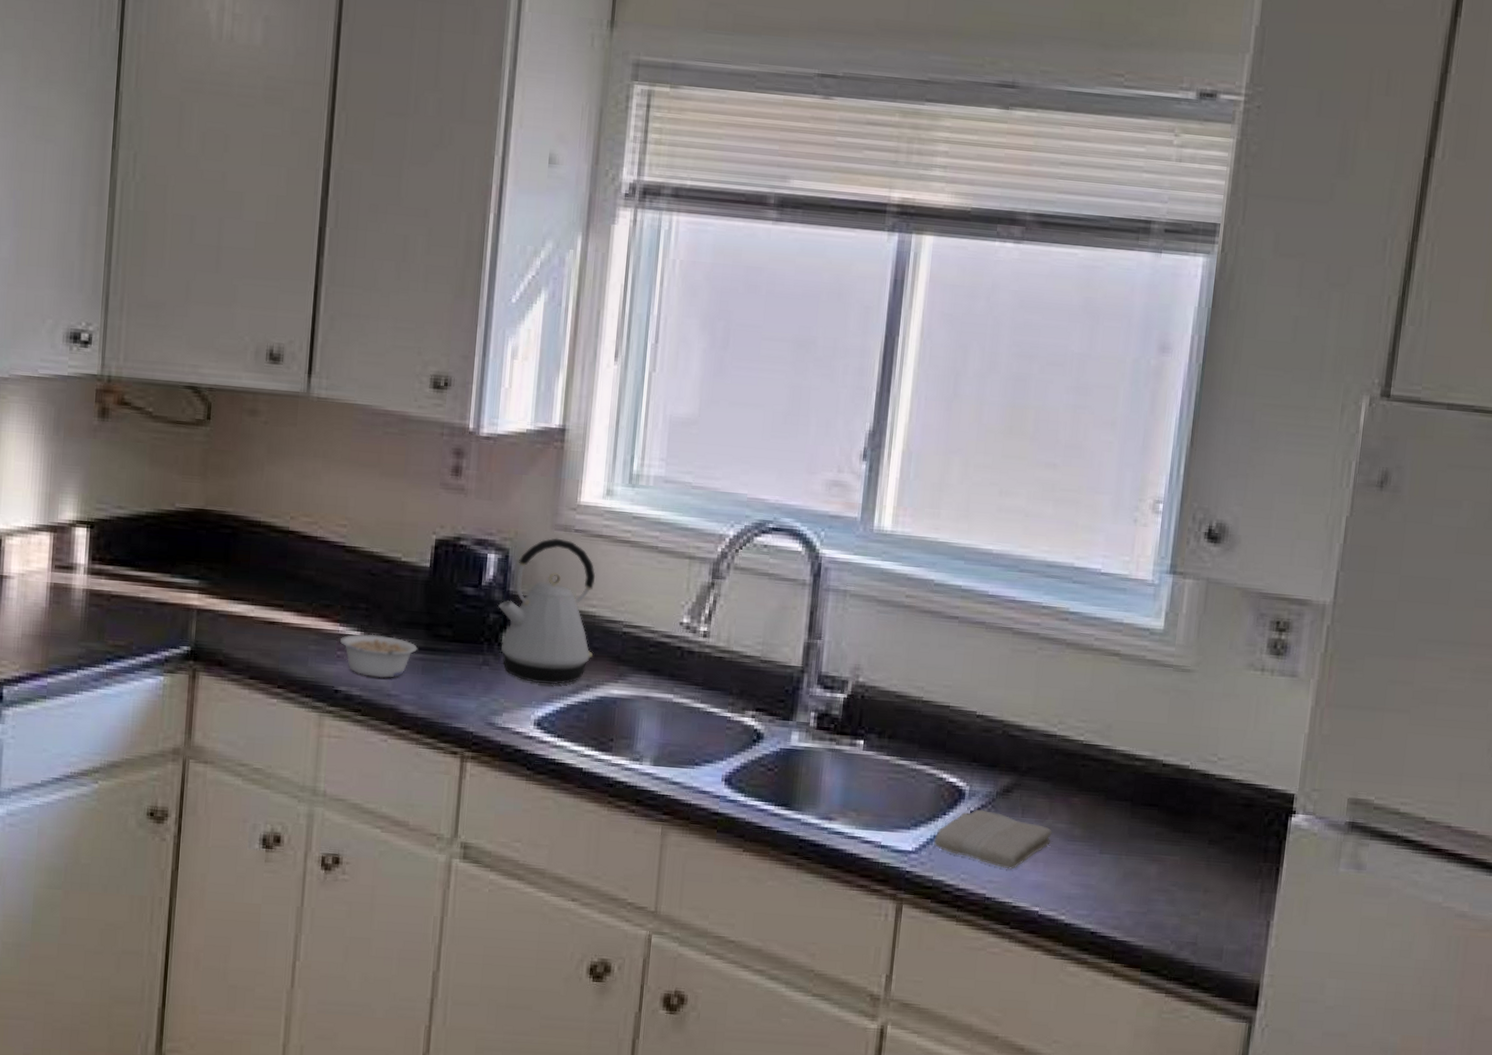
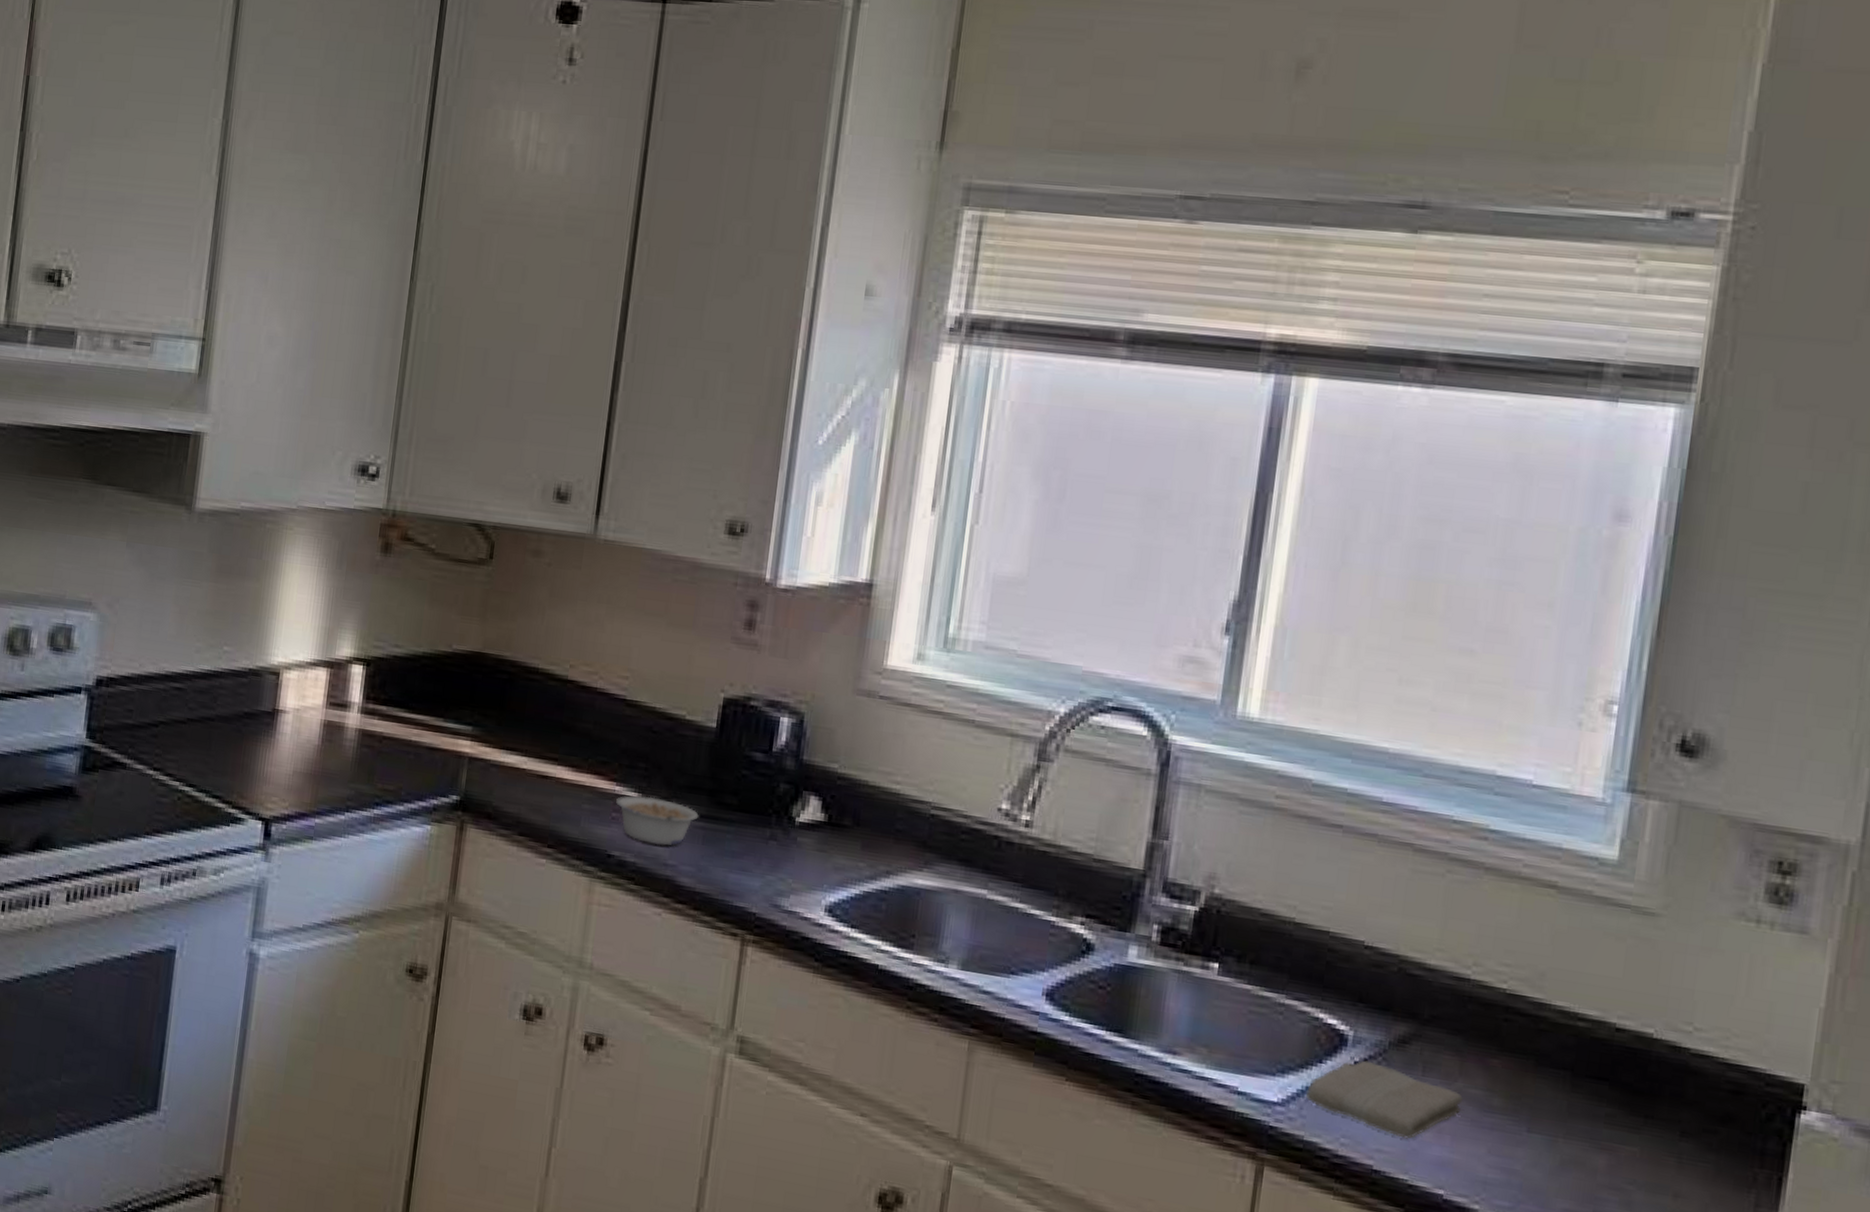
kettle: present [498,538,596,685] -> none [790,704,902,868]

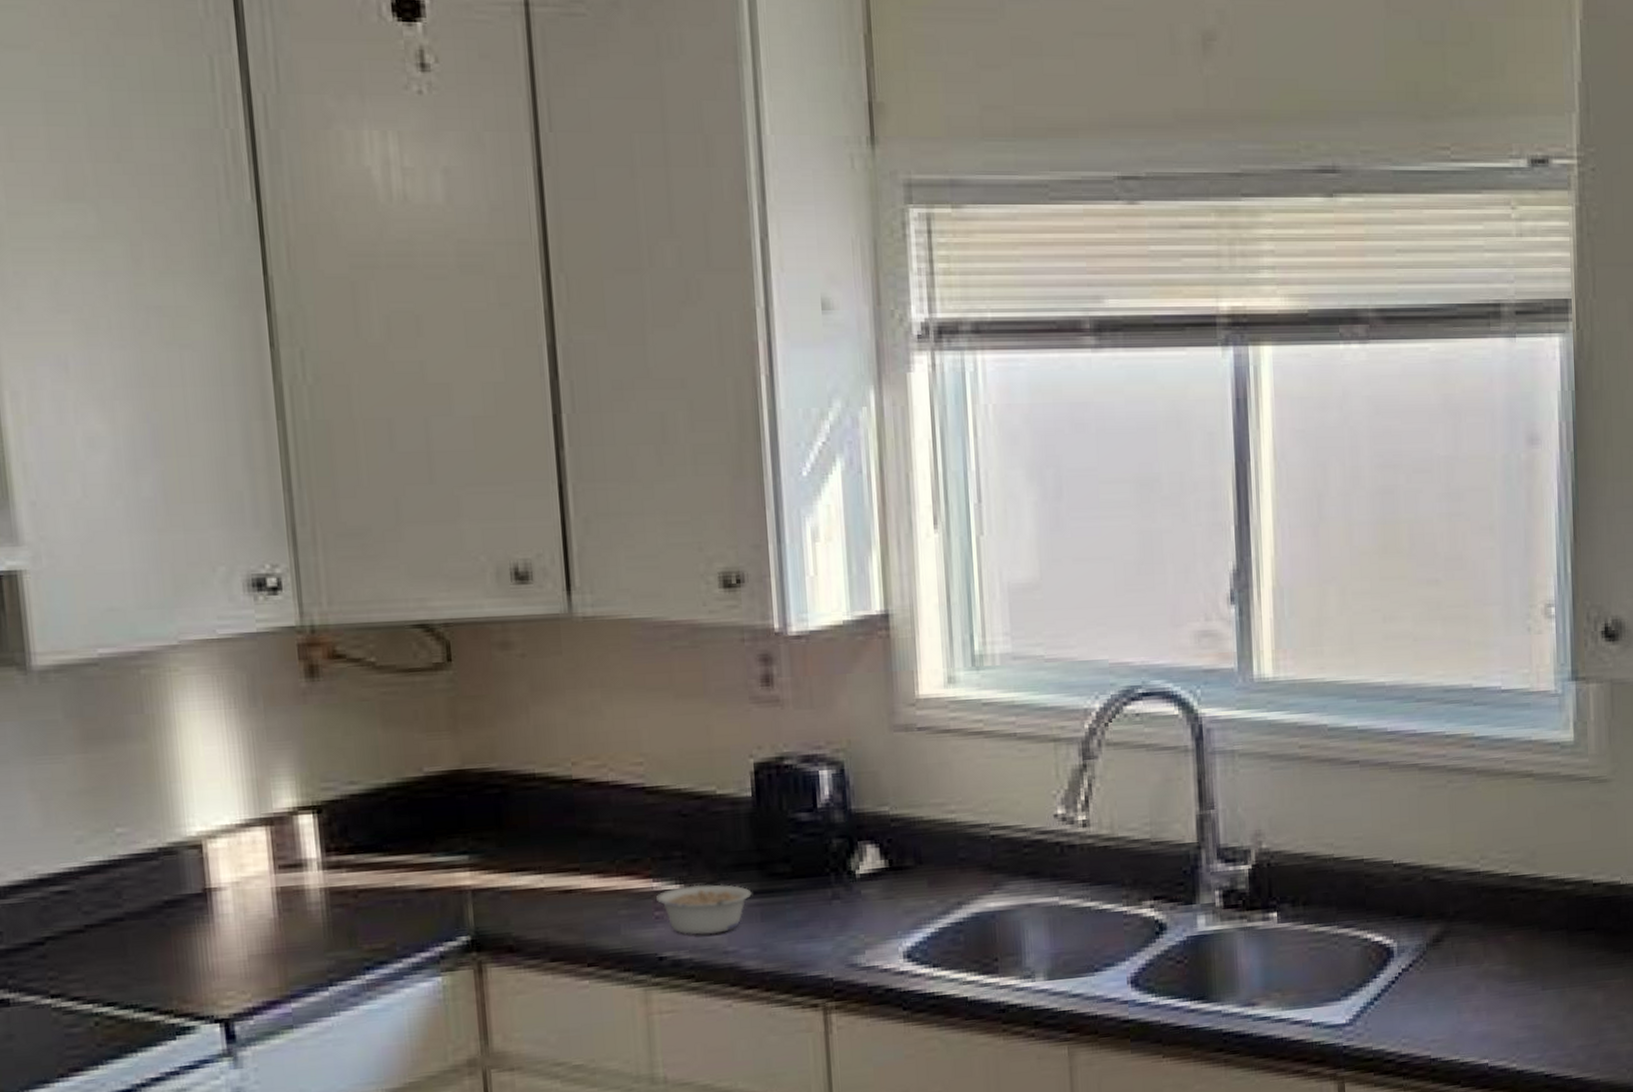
washcloth: present [1305,1060,1463,1139] -> none [1367,965,1490,1024]

